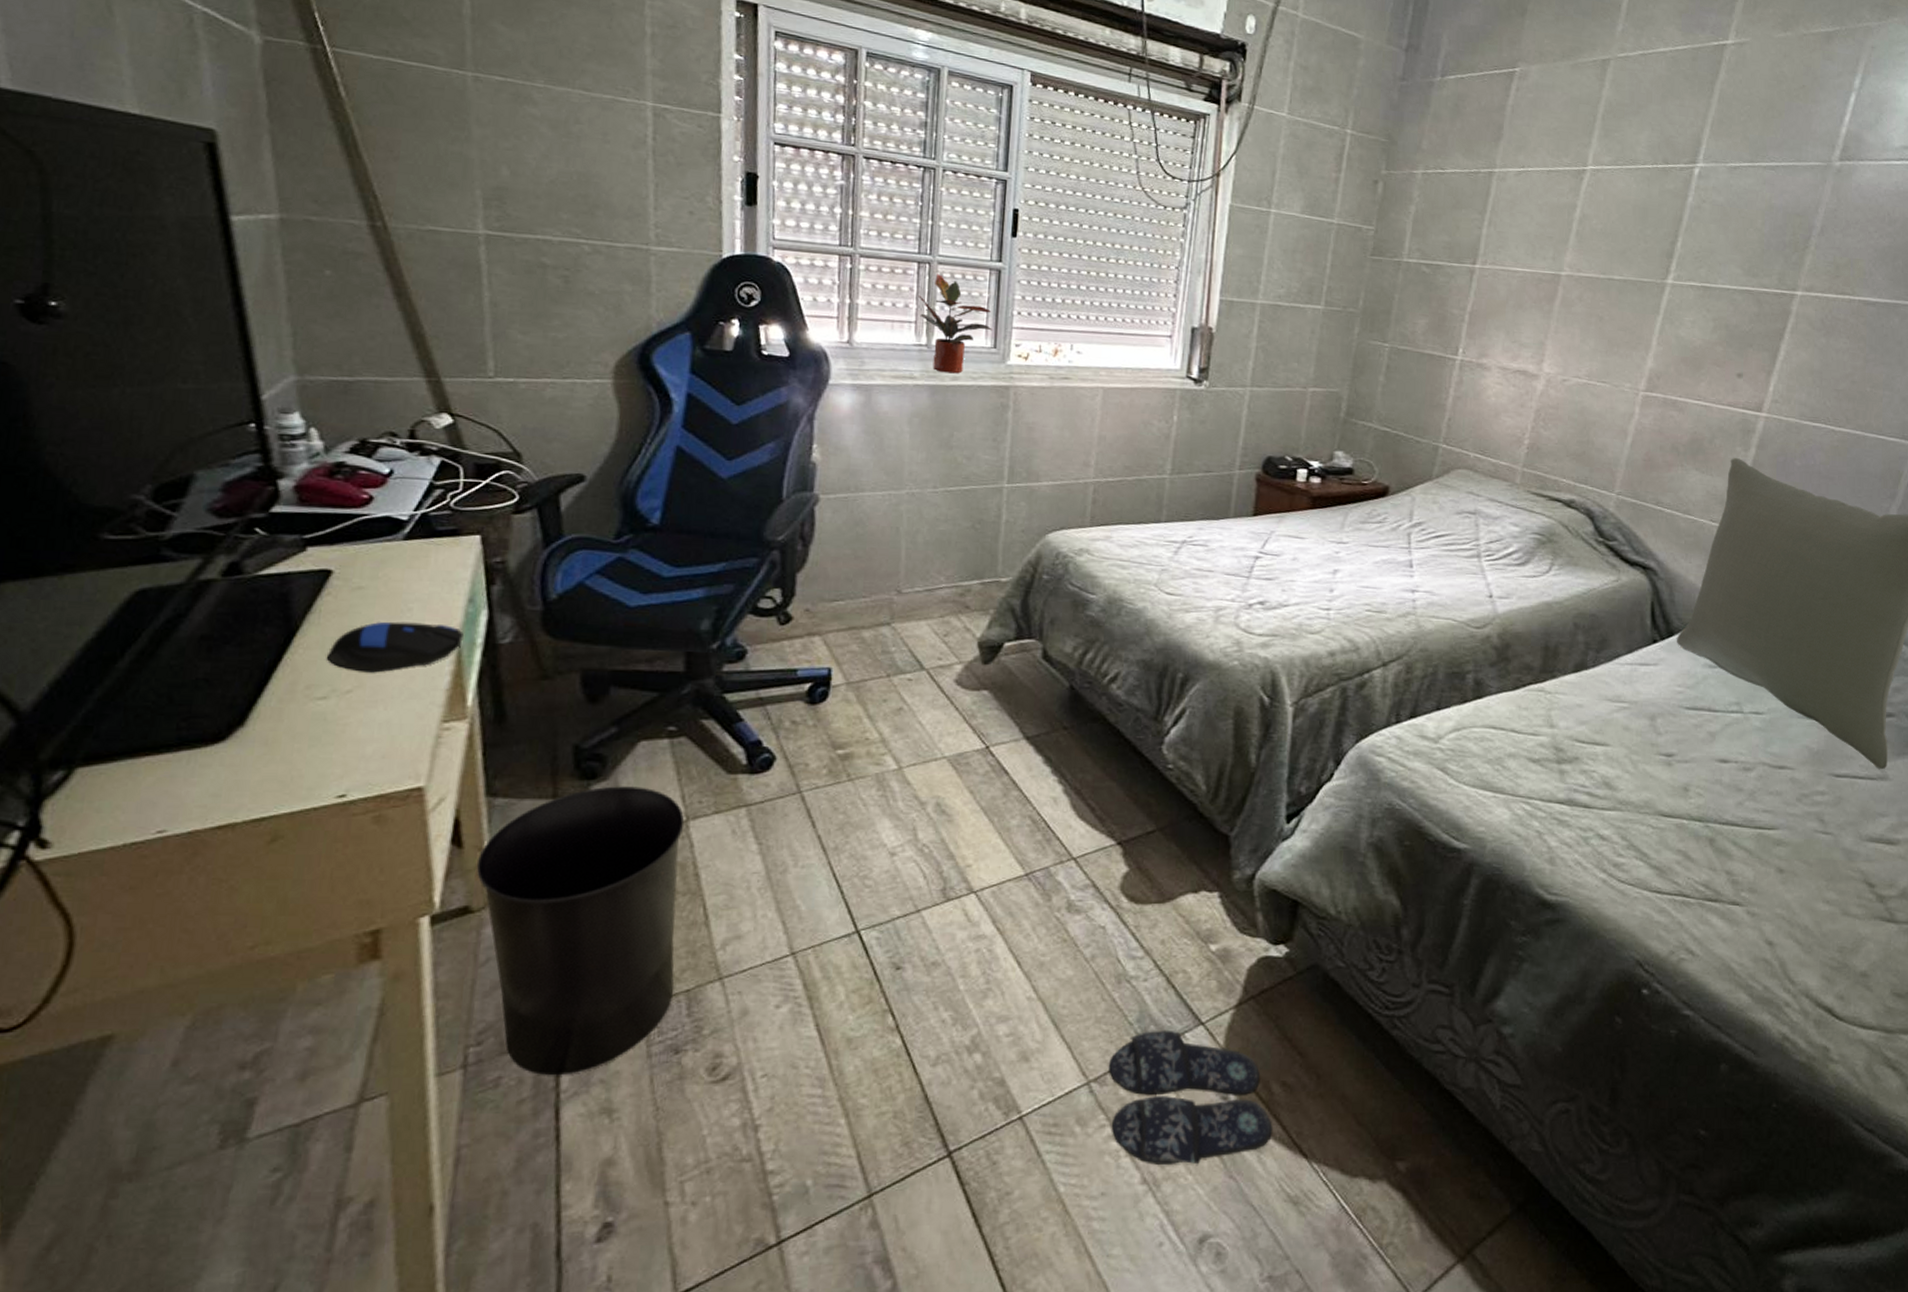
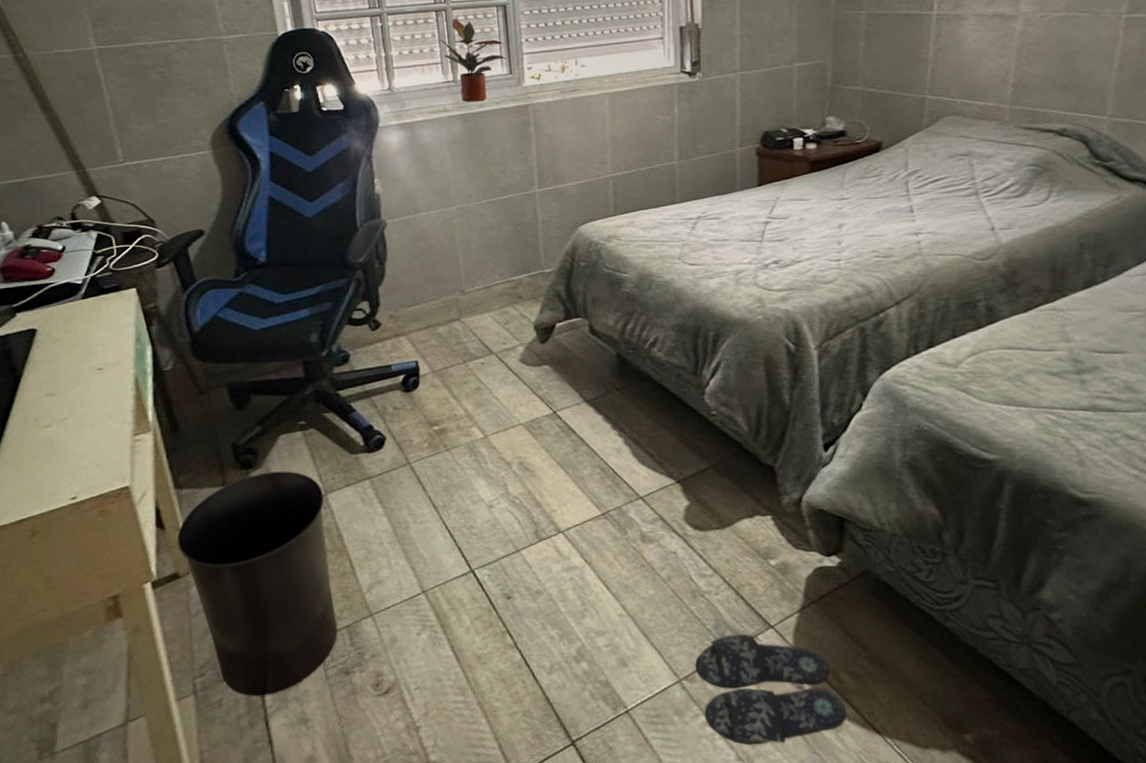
computer mouse: present [327,621,464,672] -> none [45,361,137,403]

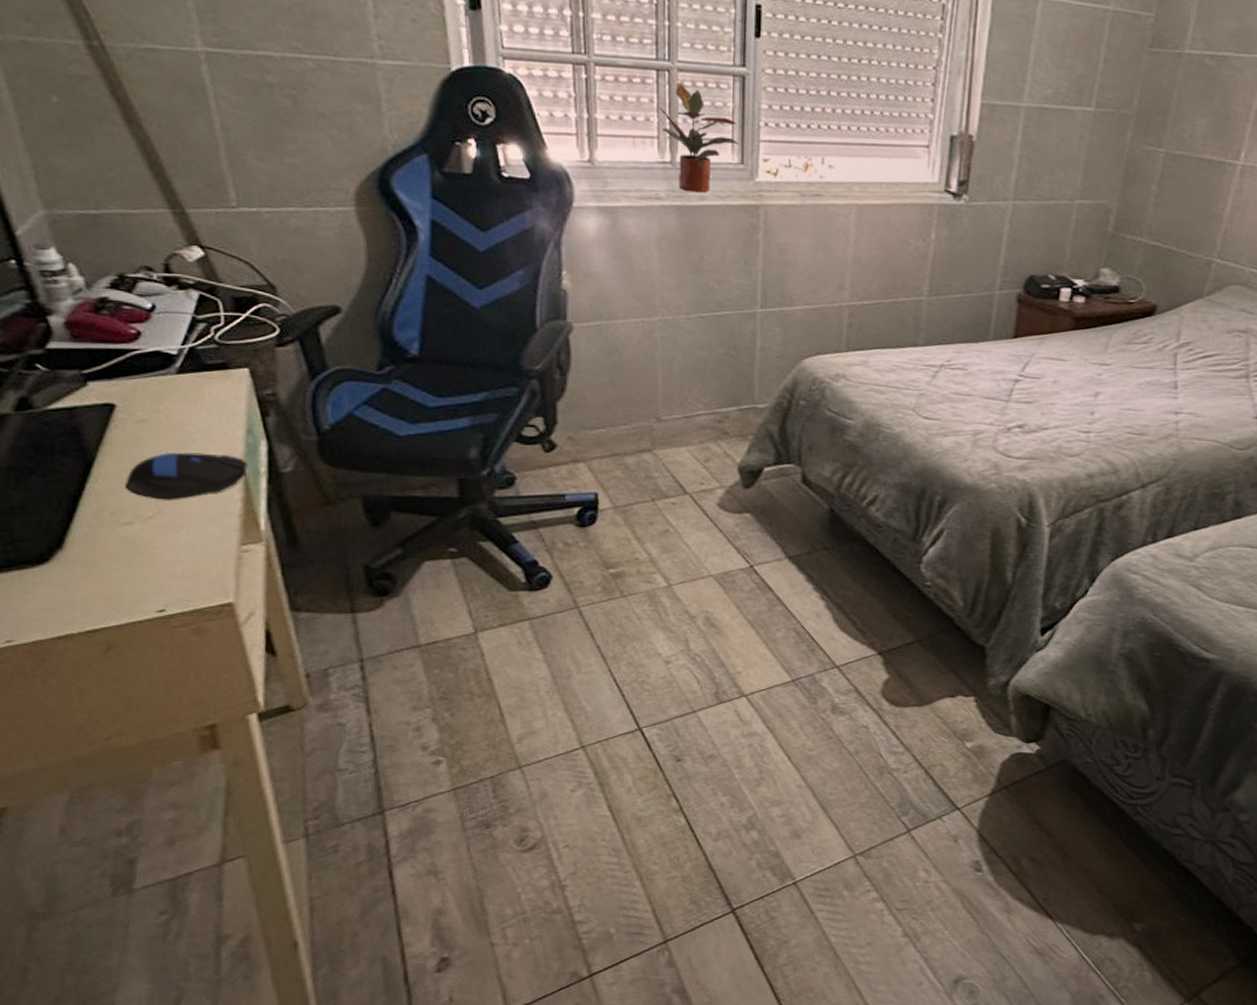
computer mouse: none [45,361,137,403] -> present [125,452,248,499]
waste bin: present [177,471,337,696] -> none [291,602,479,843]
slippers: present [695,634,846,745] -> none [873,814,1021,922]

